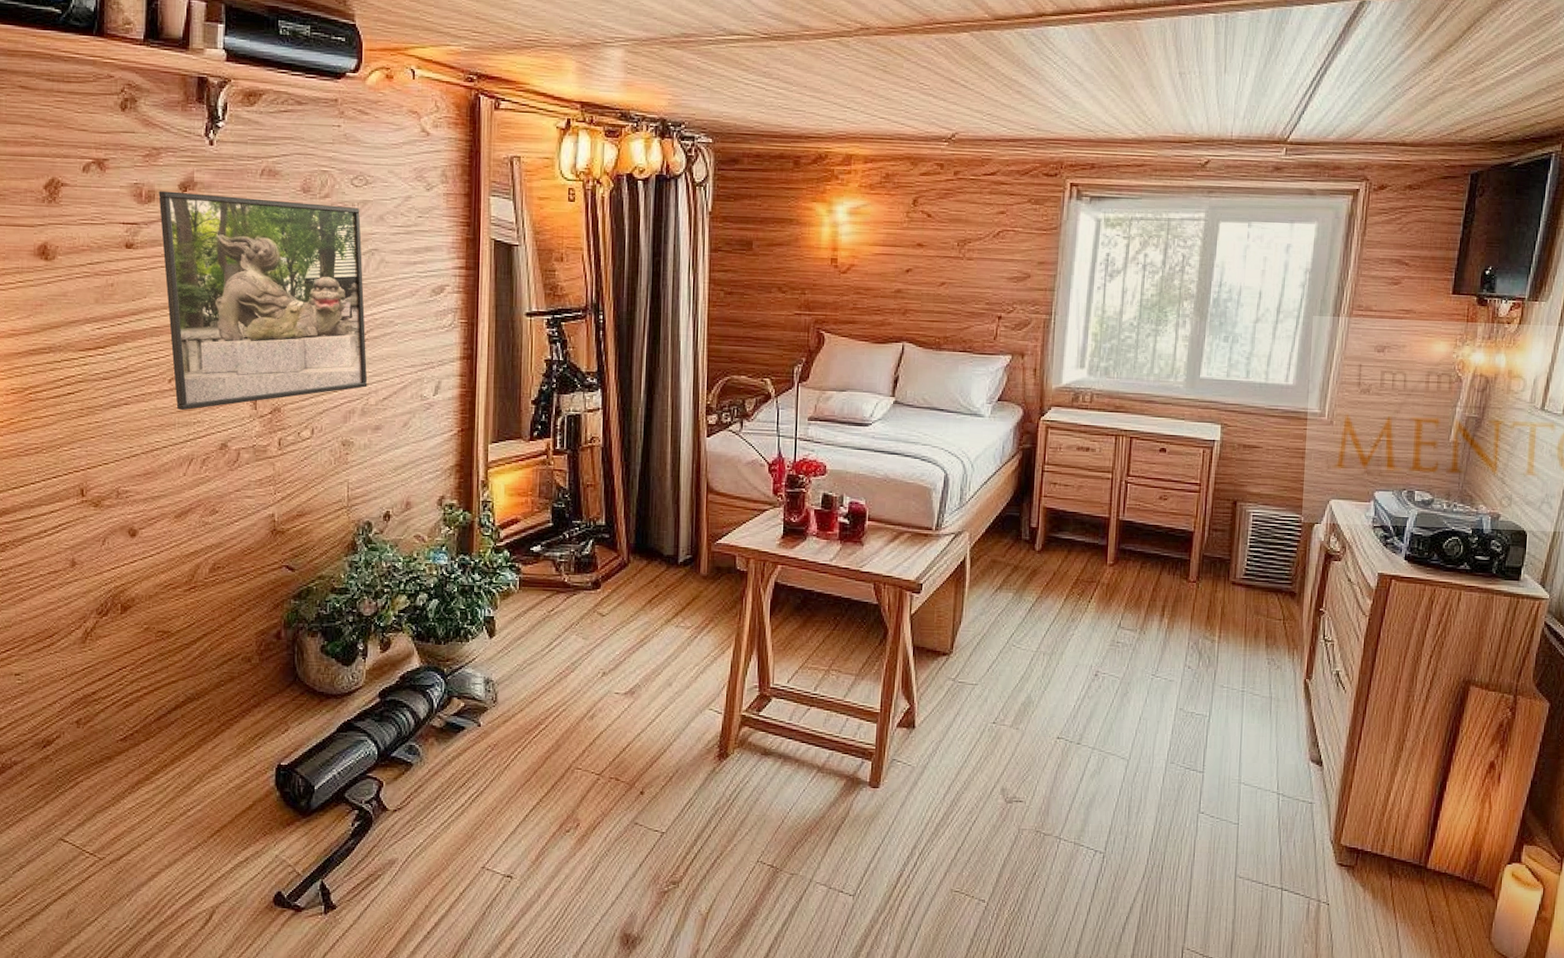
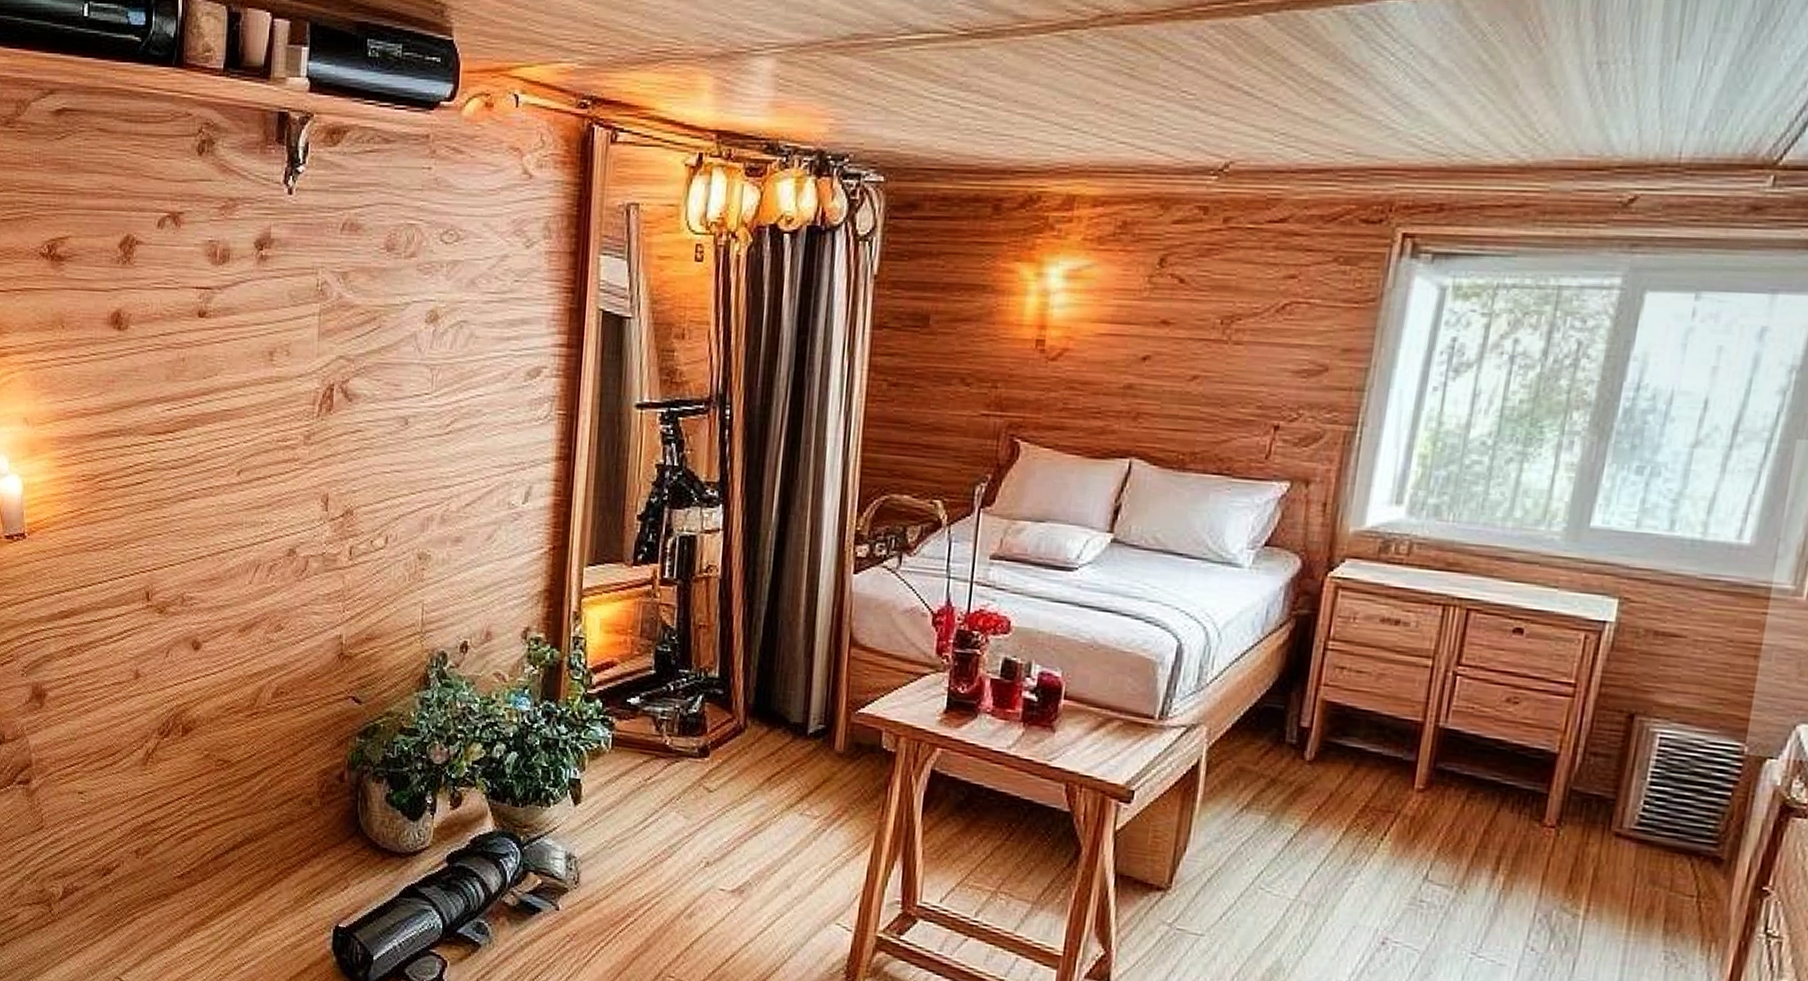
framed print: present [158,191,368,411] -> none [233,249,450,509]

